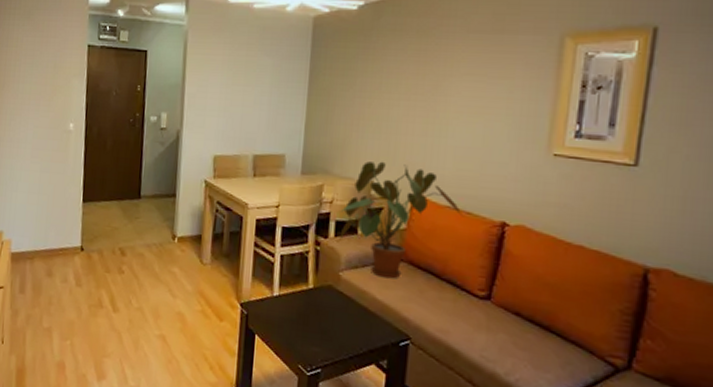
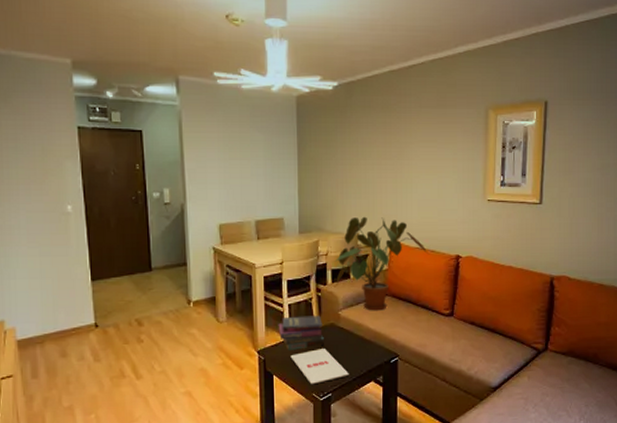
books: none [266,269,319,310] -> present [278,315,324,350]
magazine: none [277,313,345,355] -> present [290,349,349,385]

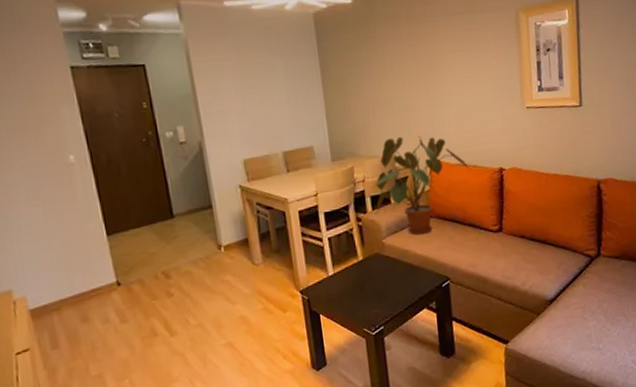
books: present [278,315,324,350] -> none [319,246,371,286]
magazine: present [290,349,349,385] -> none [336,280,400,320]

